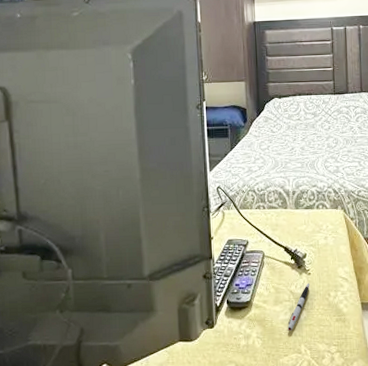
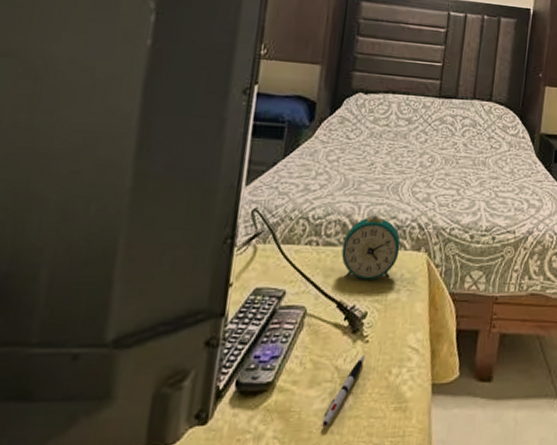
alarm clock: none [281,185,323,231] -> present [341,215,401,280]

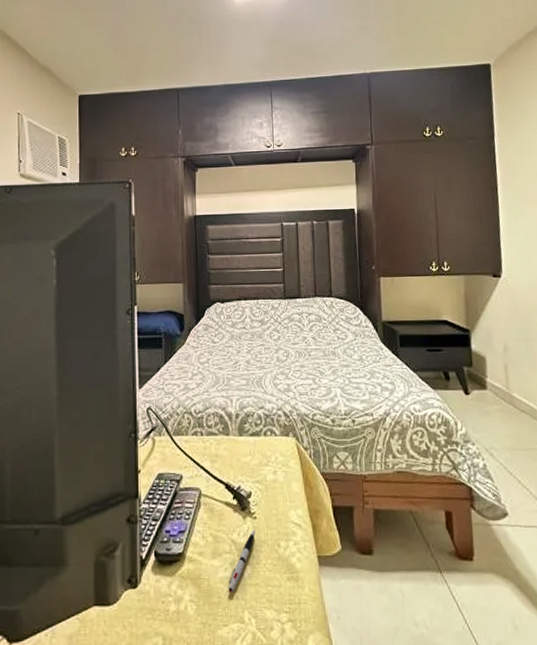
alarm clock: present [341,215,401,280] -> none [222,407,271,464]

